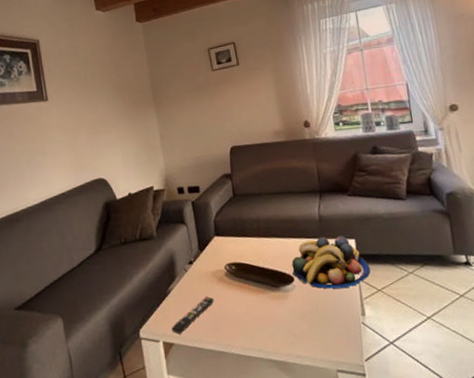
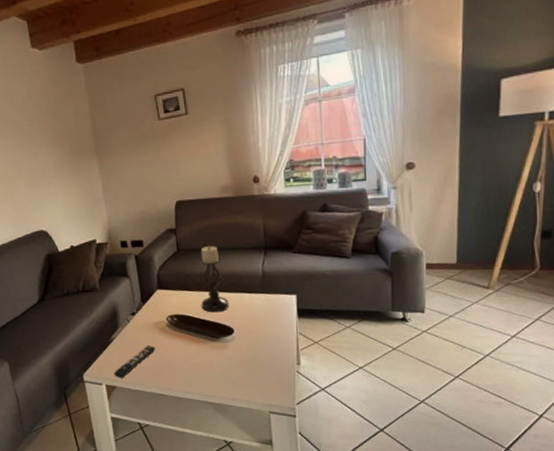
candle holder: none [255,189,288,260] -> present [199,245,229,313]
fruit bowl: present [291,235,371,289] -> none [232,291,309,340]

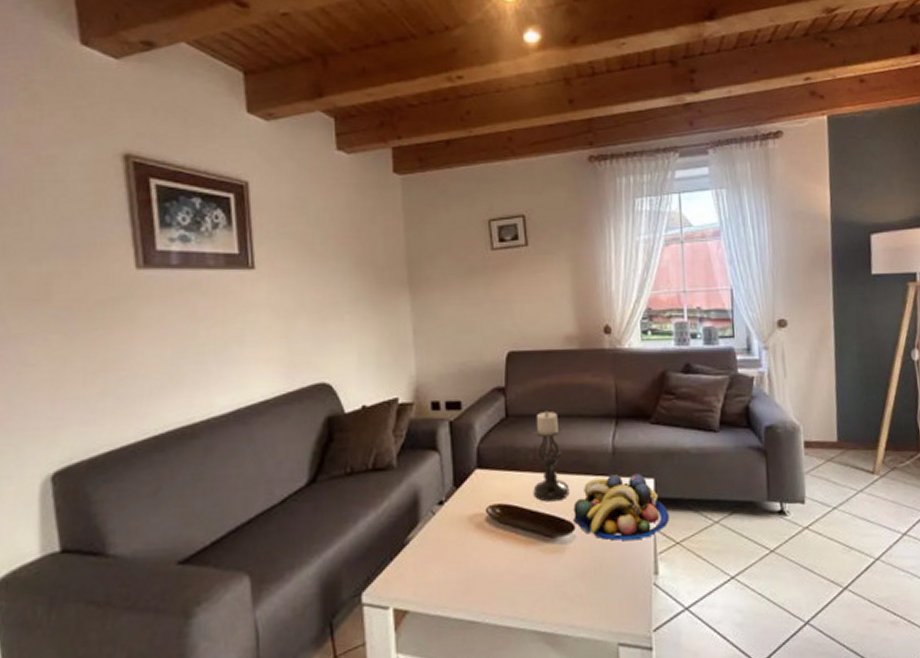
remote control: present [114,345,156,379] -> none [406,548,469,599]
fruit bowl: none [232,291,309,340] -> present [573,473,669,541]

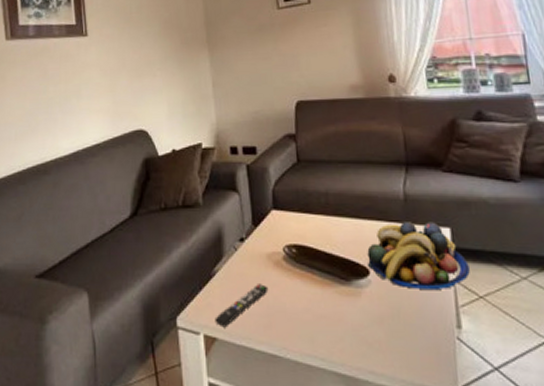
remote control: none [406,548,469,599] -> present [214,284,269,328]
candle holder: present [533,410,570,502] -> none [323,156,363,245]

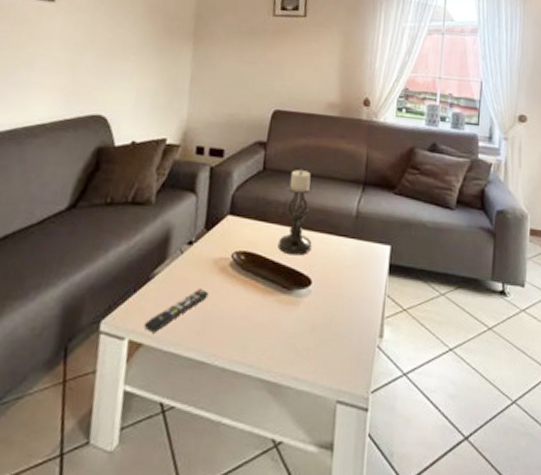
candle holder: none [323,156,363,245] -> present [277,169,314,256]
fruit bowl: present [367,222,470,291] -> none [311,237,400,303]

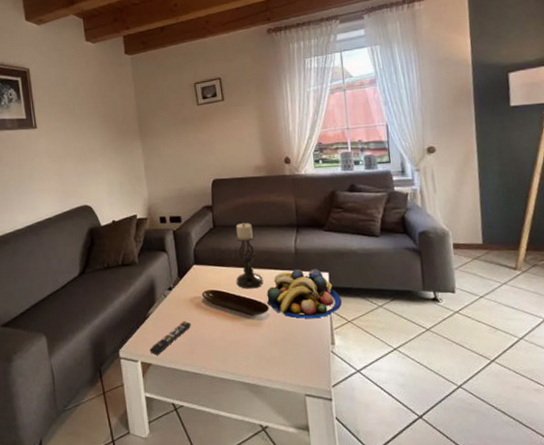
fruit bowl: none [311,237,400,303] -> present [266,268,342,319]

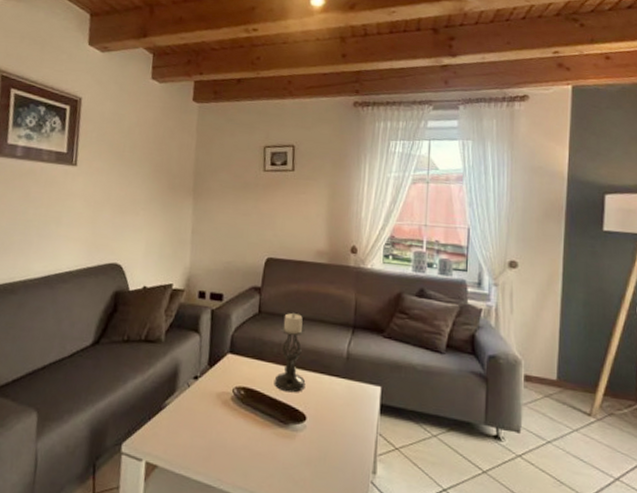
remote control: present [149,321,191,356] -> none [158,419,214,457]
fruit bowl: present [266,268,342,319] -> none [306,377,391,440]

